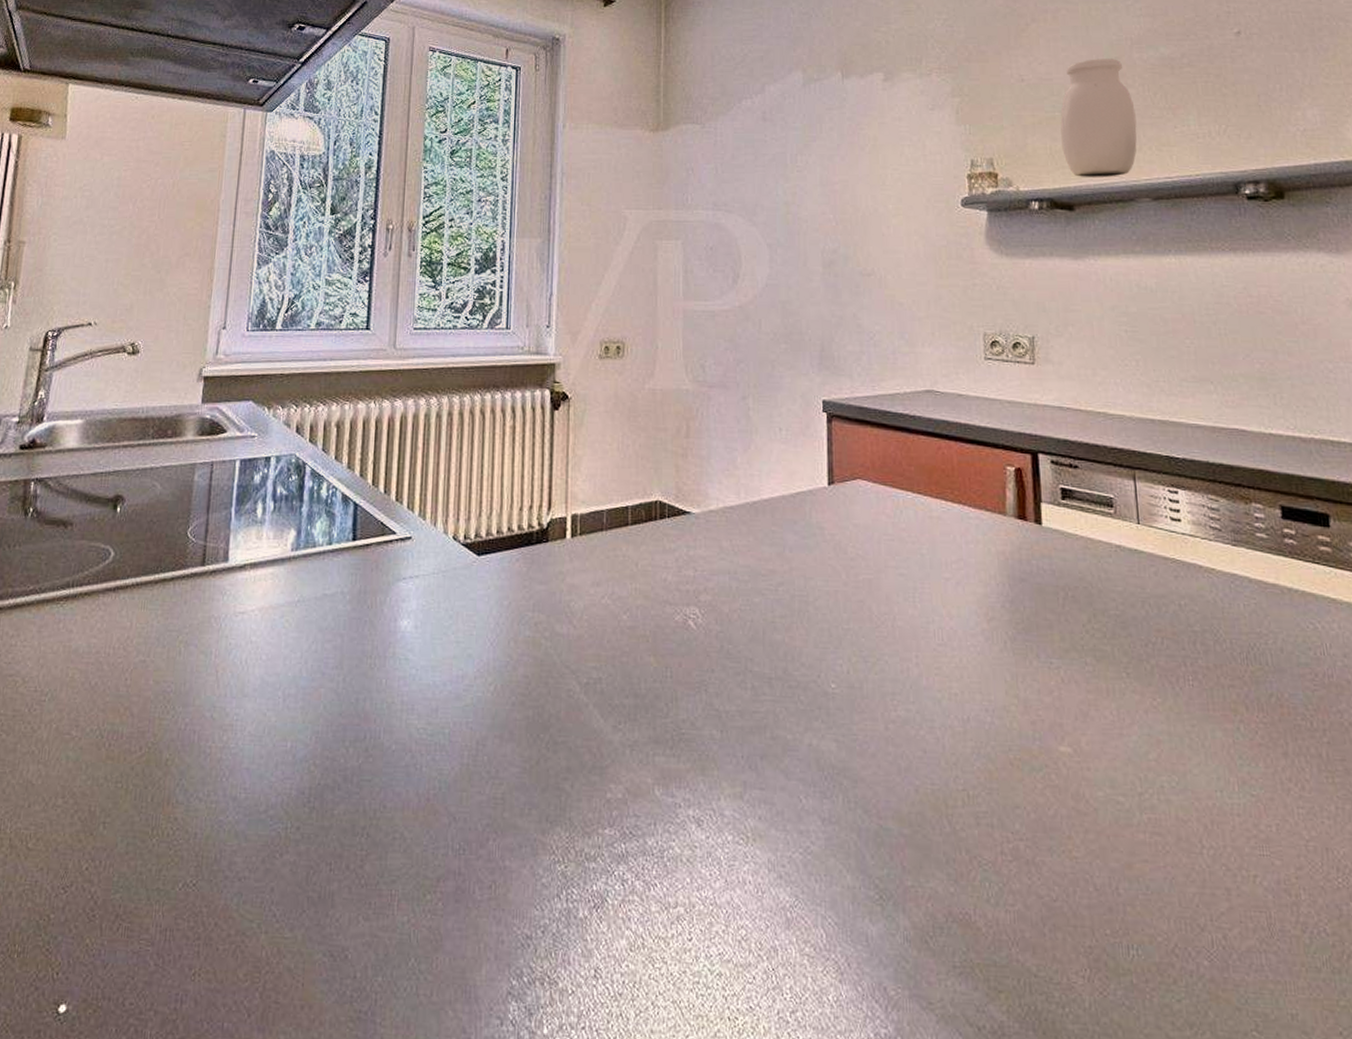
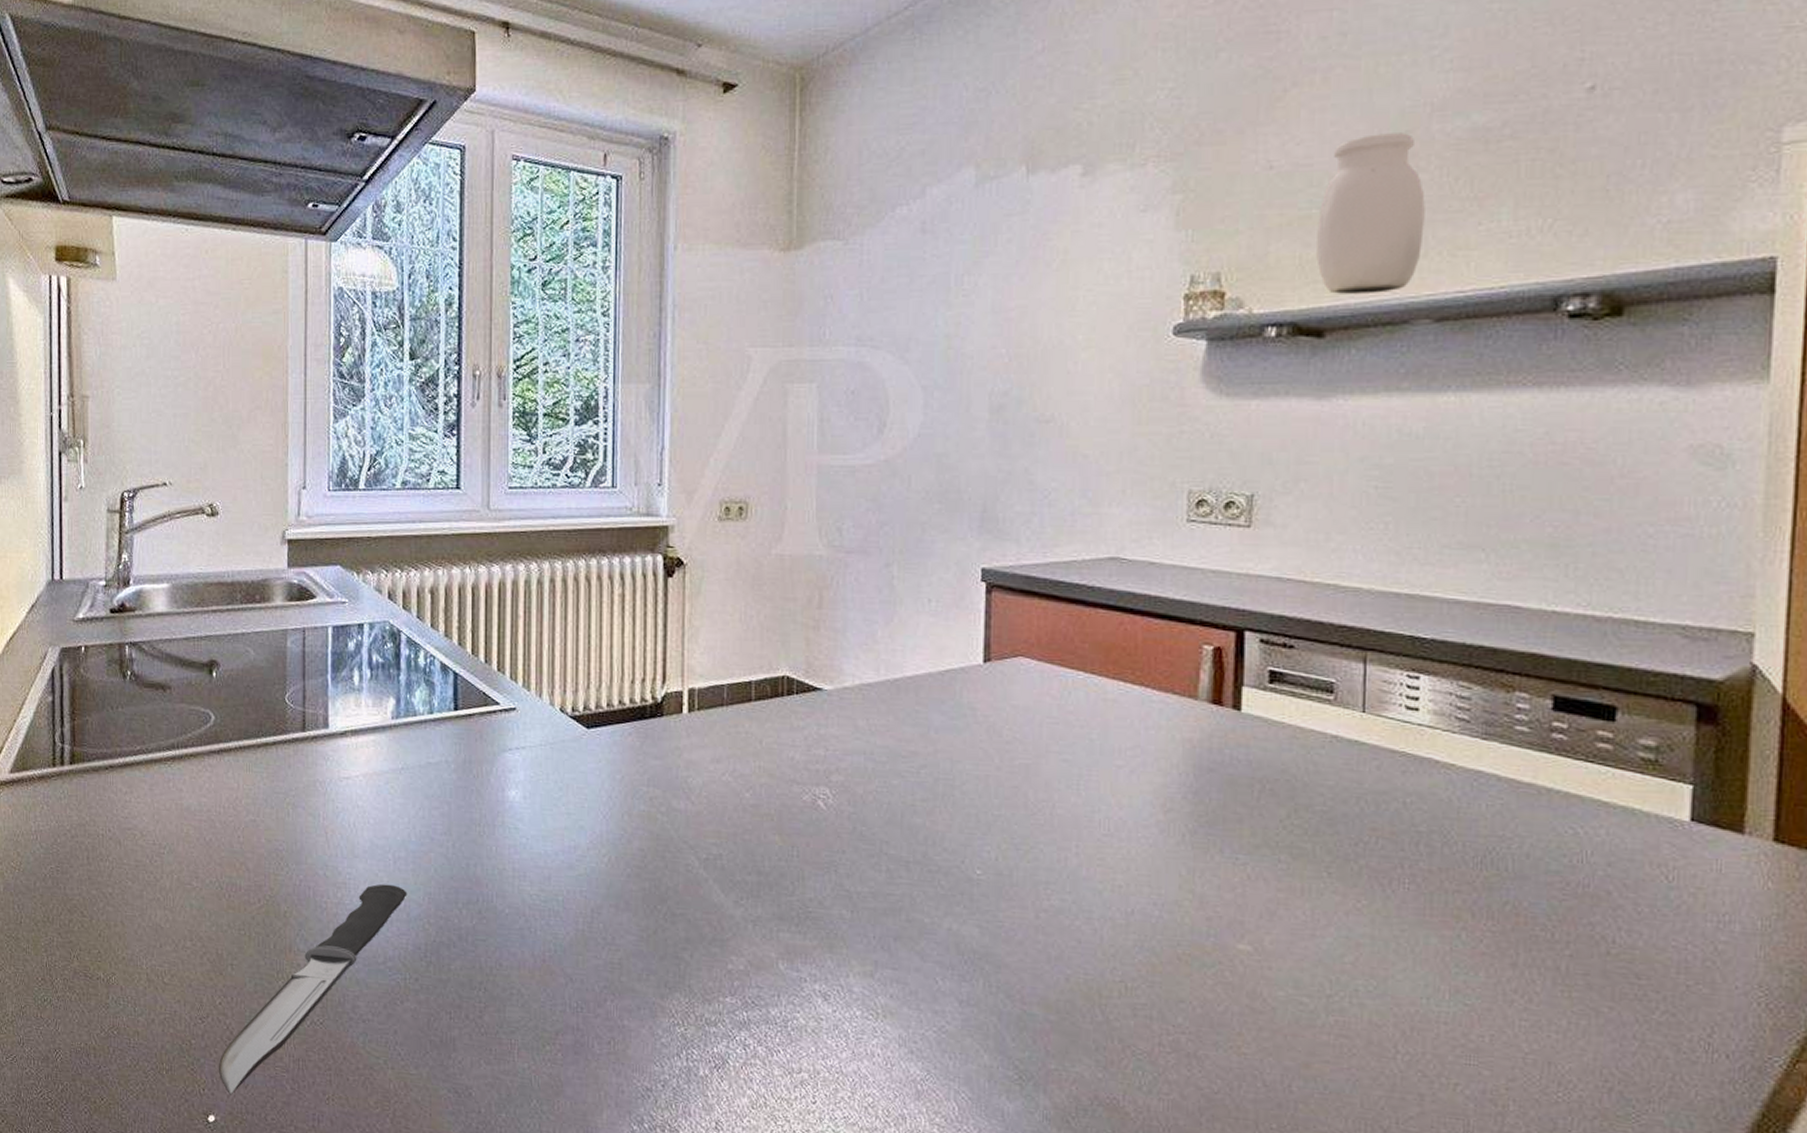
kitchen knife: none [77,724,295,978] -> present [219,884,407,1095]

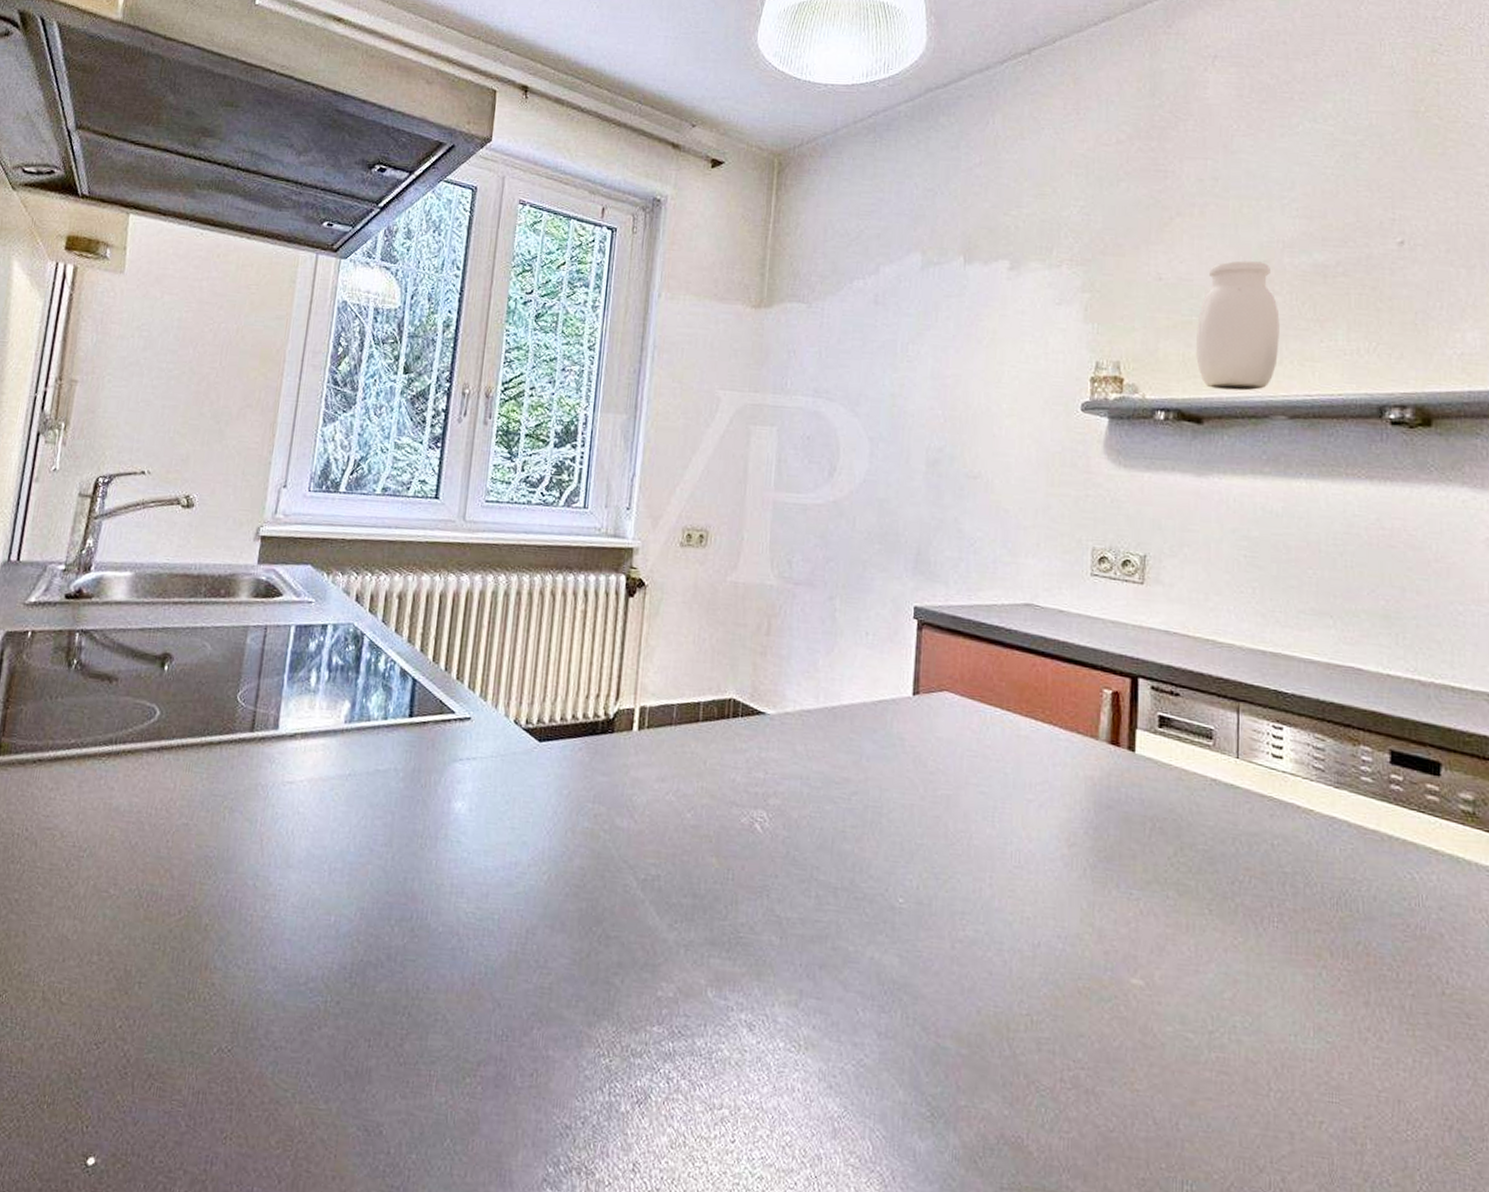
kitchen knife: present [219,884,407,1095] -> none [107,896,339,1134]

